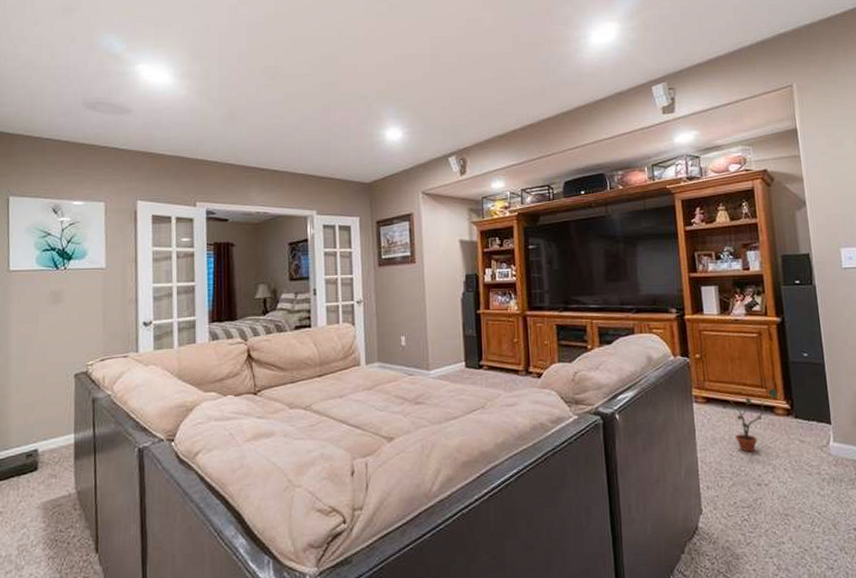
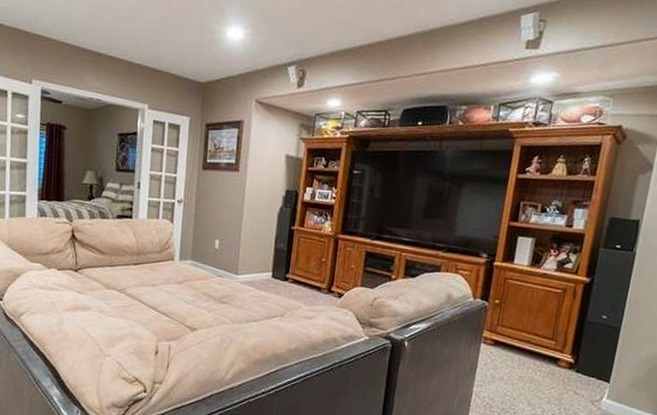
potted plant: present [722,388,778,452] -> none [508,342,567,395]

